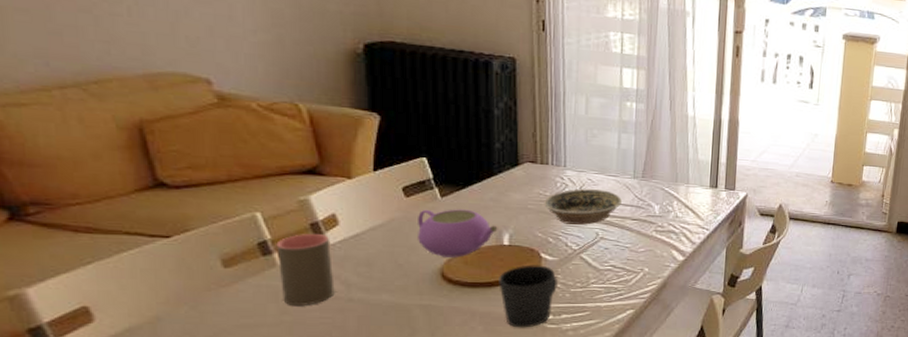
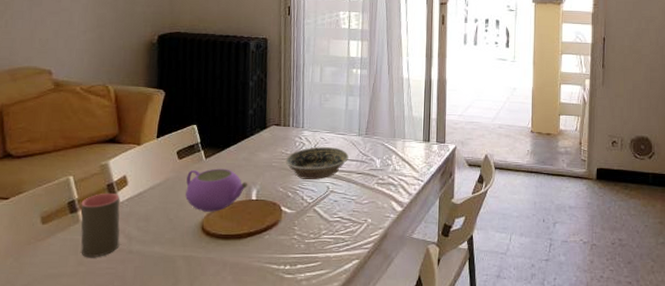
cup: present [499,265,559,328] -> none [246,217,295,278]

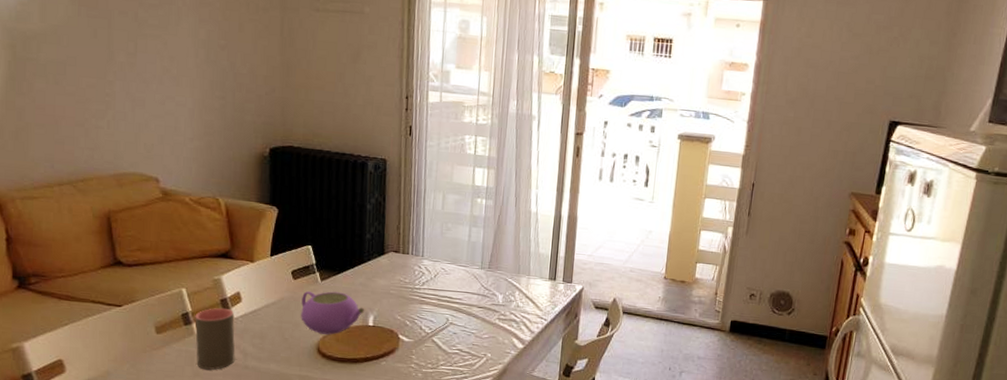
bowl: present [285,147,349,180] -> none [403,277,470,311]

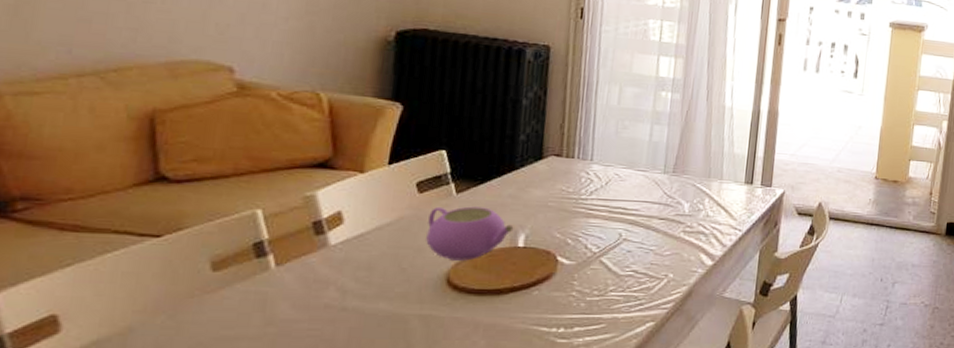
cup: present [195,307,236,370] -> none [270,232,331,315]

